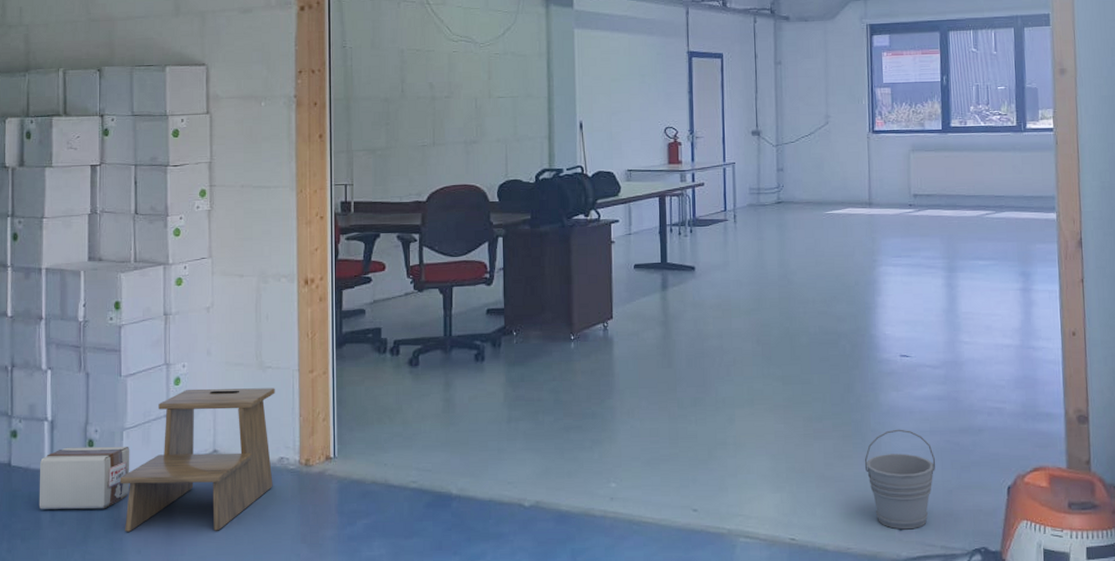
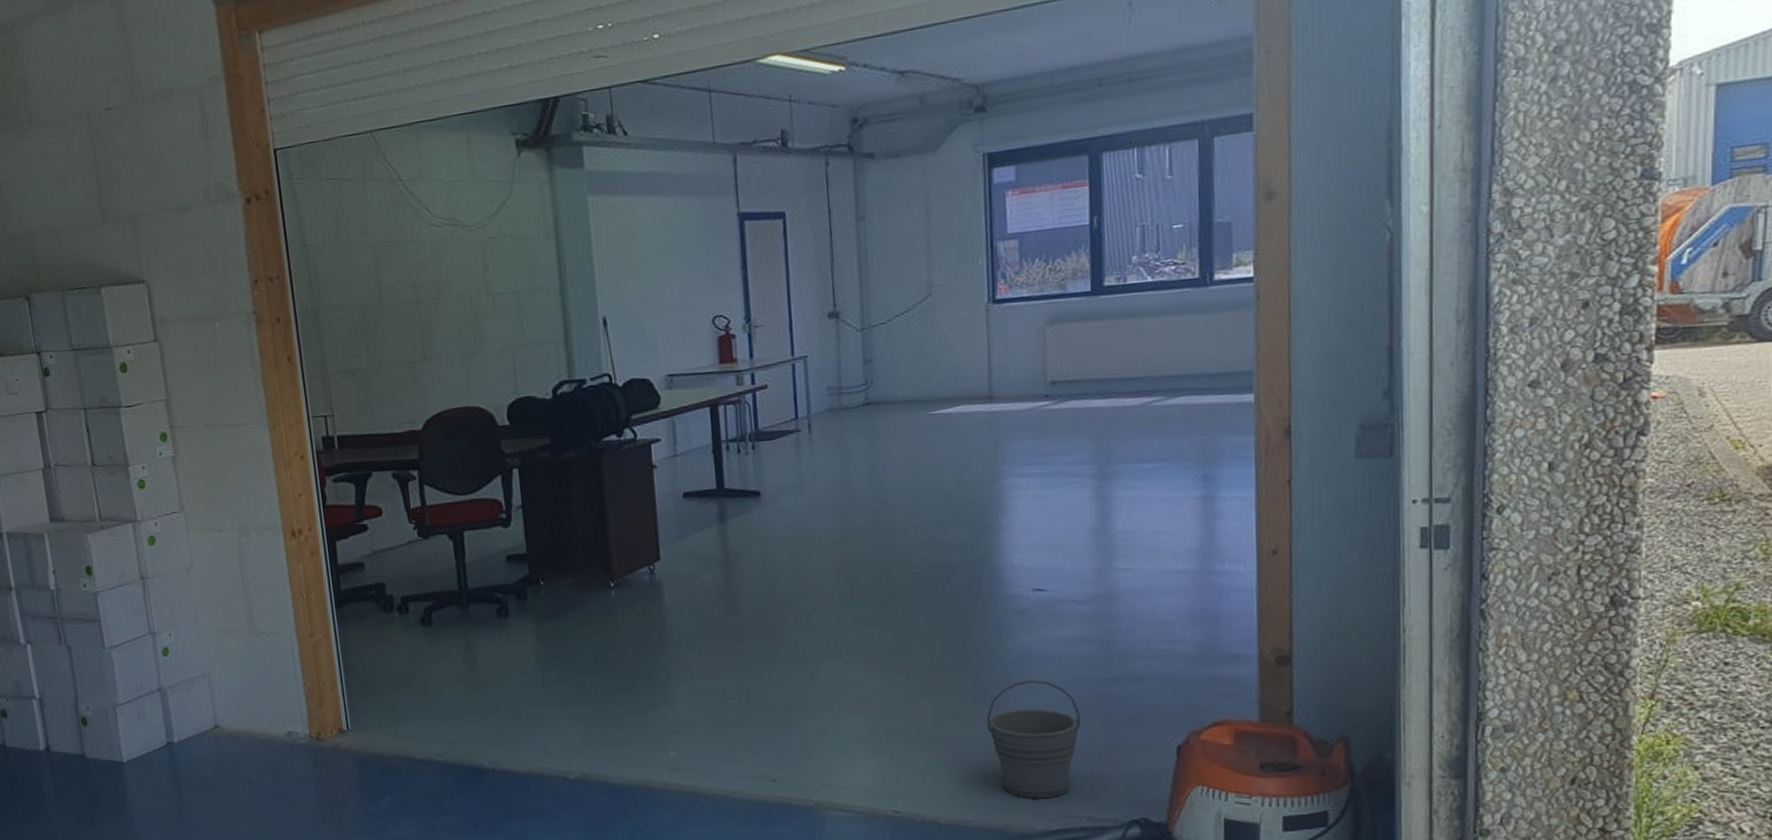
box: present [39,446,130,510] -> none [35,723,132,792]
step stool: present [120,388,275,532] -> none [120,655,284,813]

